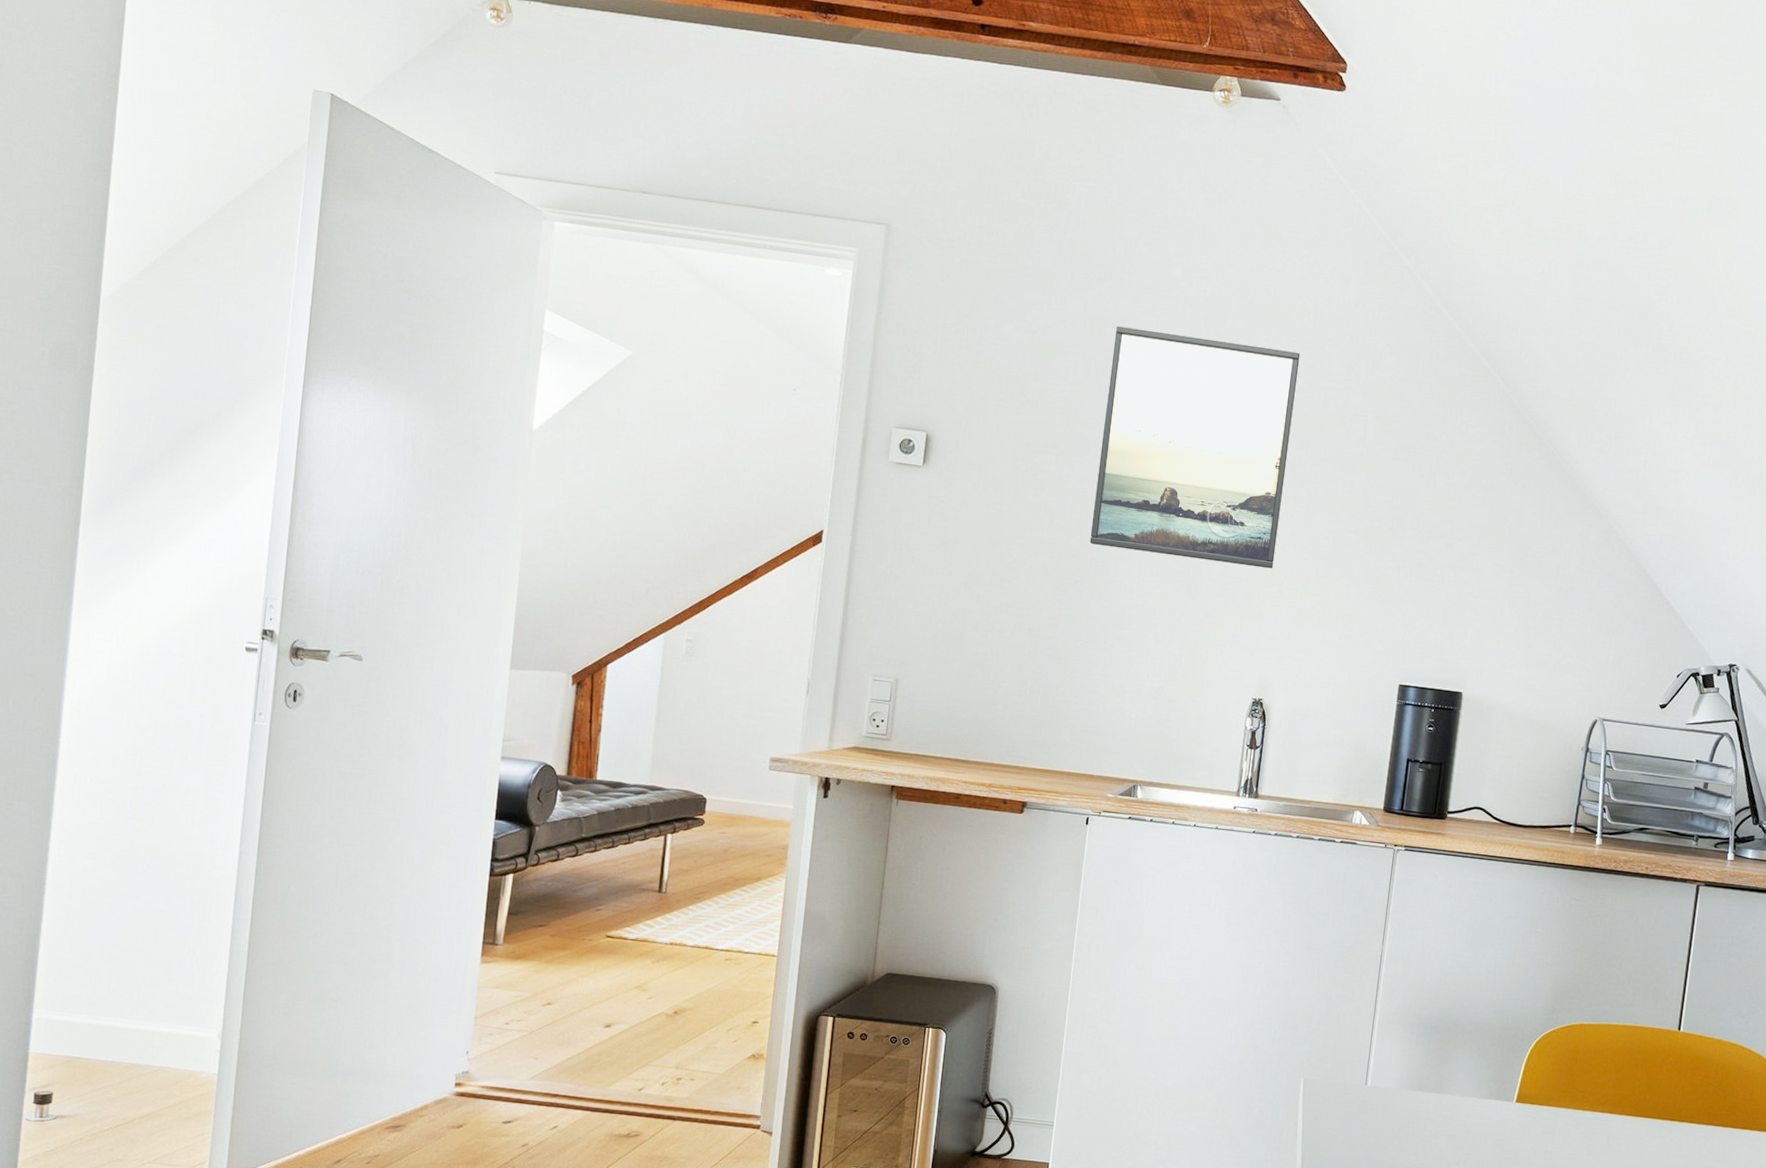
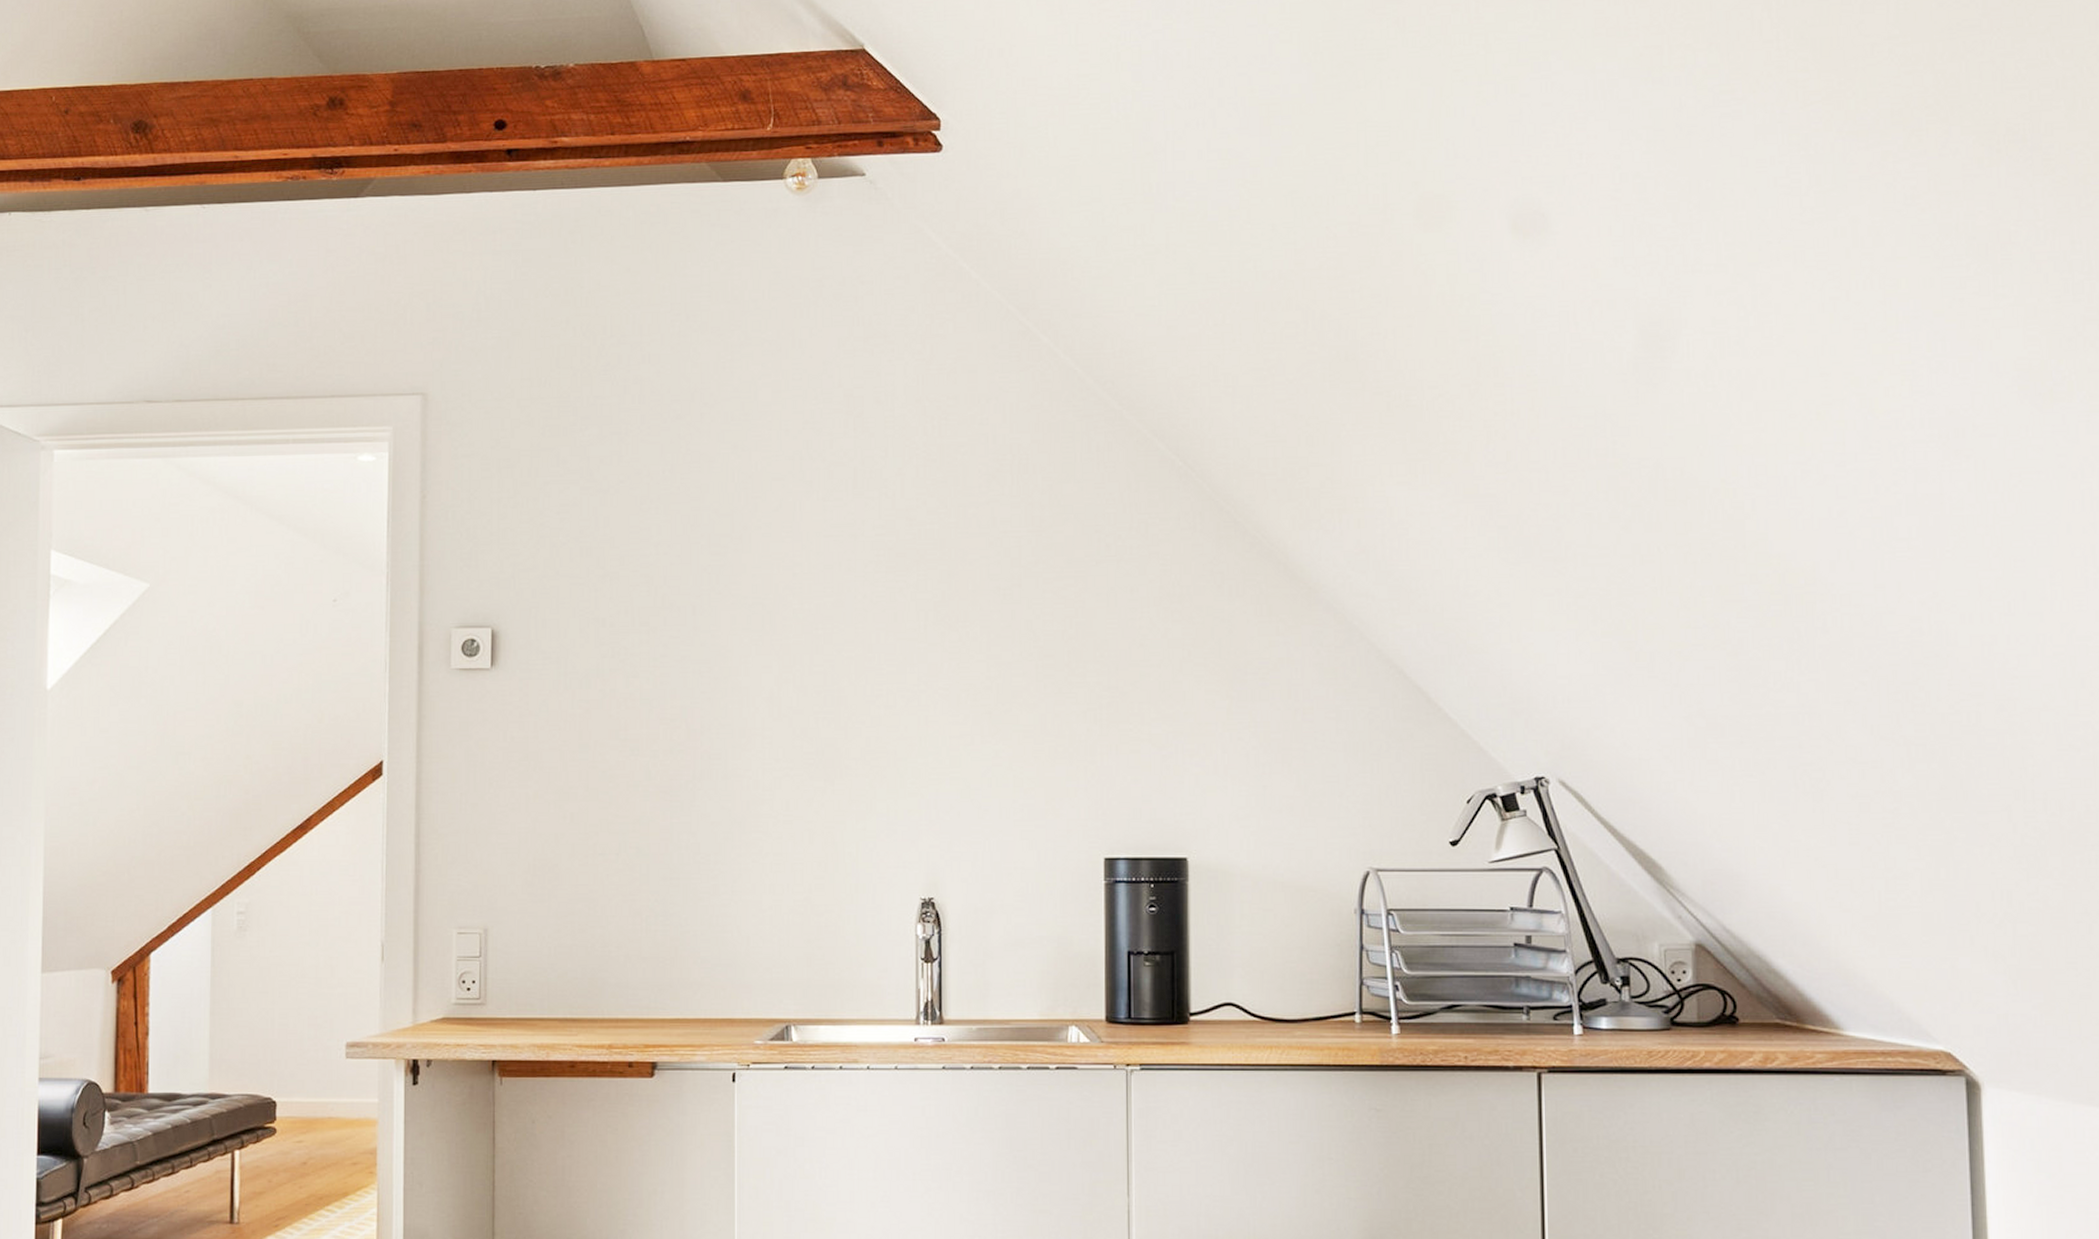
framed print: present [1089,326,1301,569] -> none [698,467,928,735]

